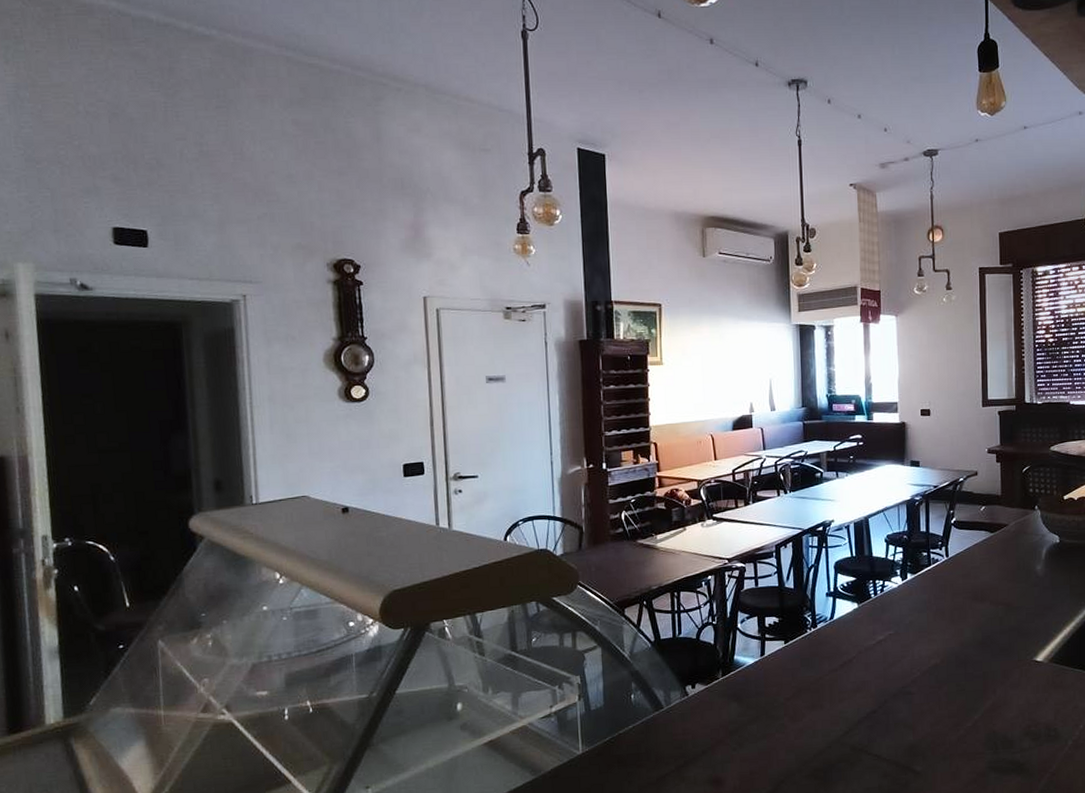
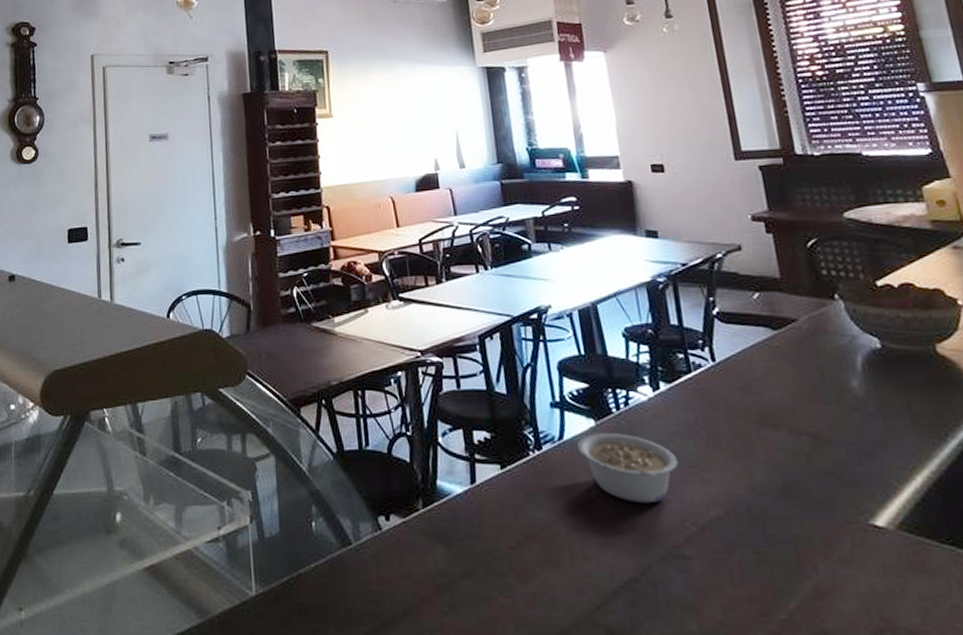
legume: none [844,612,914,660] -> present [577,433,679,504]

